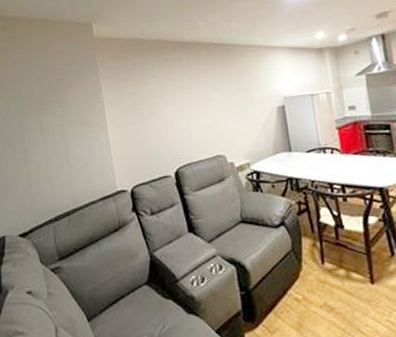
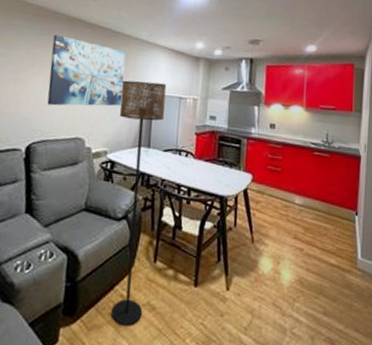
wall art: none [174,61,253,130] -> present [47,34,126,107]
floor lamp: none [248,84,322,328] -> present [111,80,167,326]

